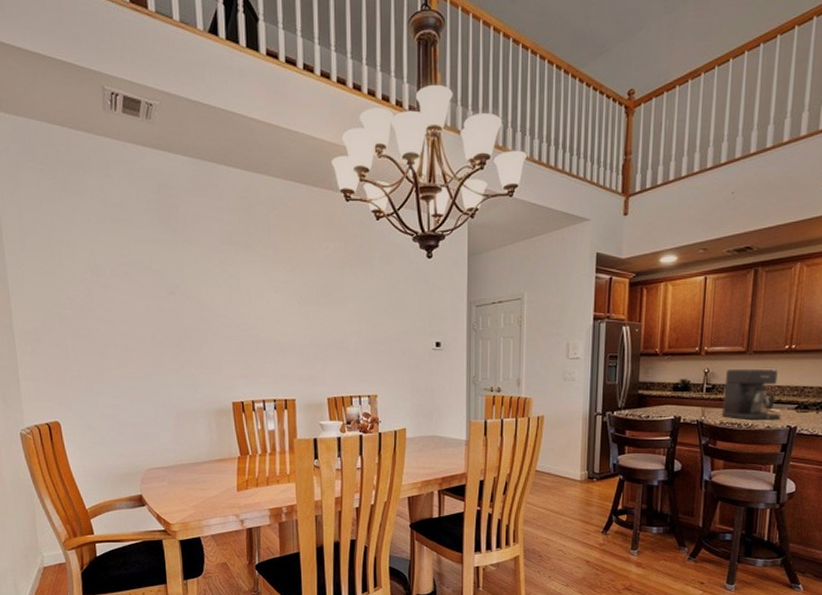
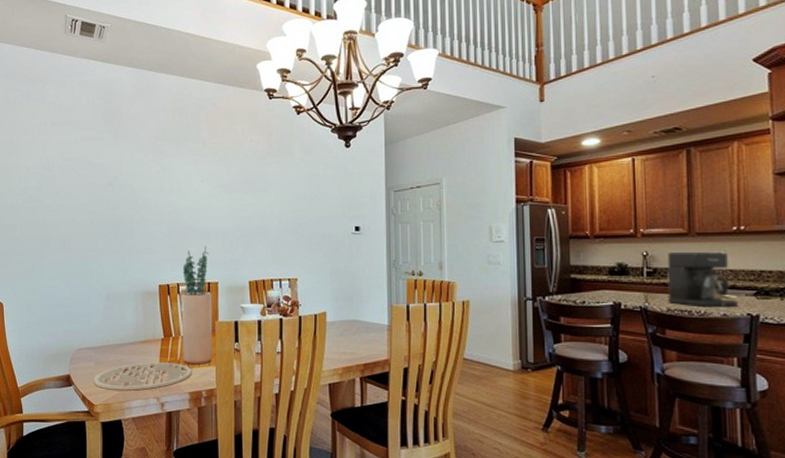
placemat: none [168,480,271,509] -> present [93,362,191,391]
vase: none [258,361,292,482] -> present [182,245,213,365]

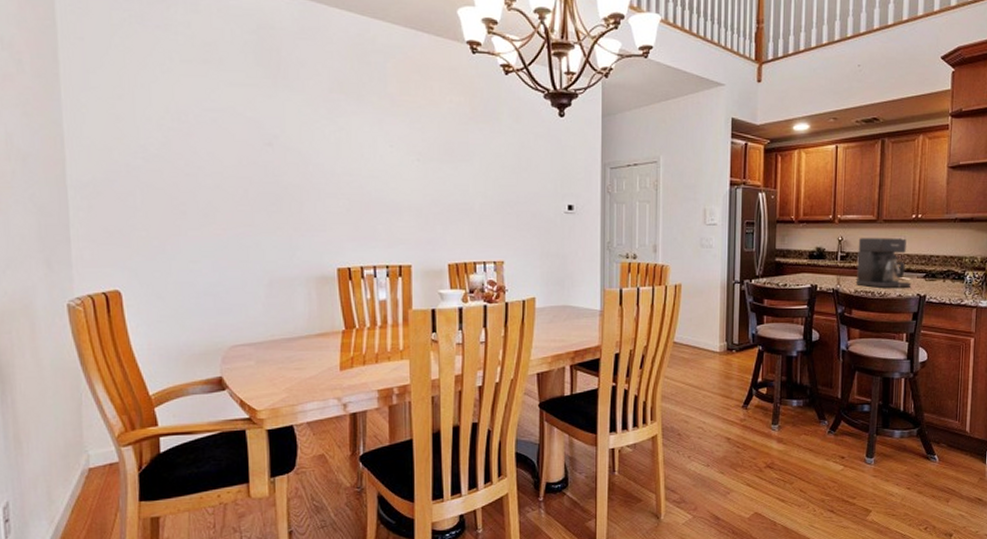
placemat: present [93,362,191,391] -> none [254,358,380,392]
vase: present [182,245,213,365] -> none [367,222,406,359]

